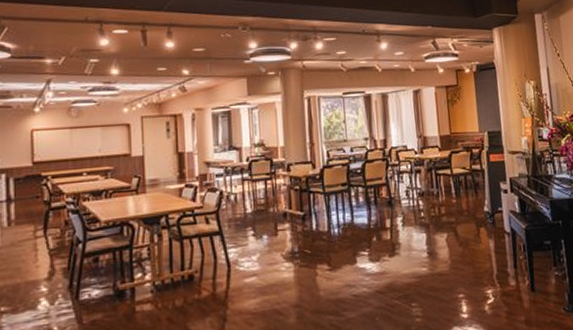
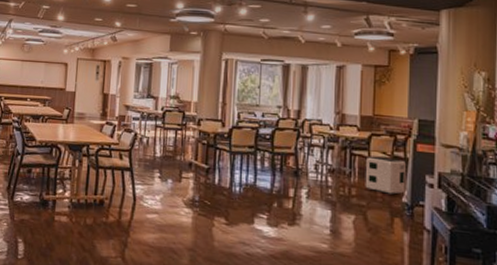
air purifier: none [450,172,486,206] -> present [365,157,406,195]

